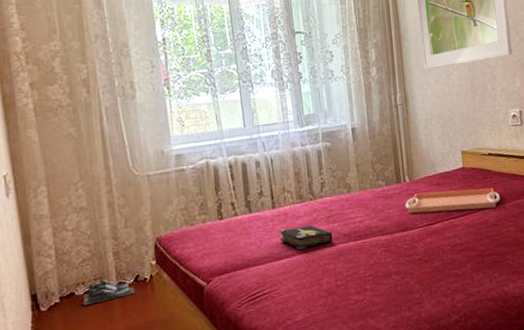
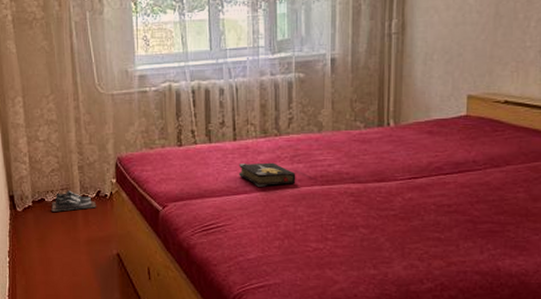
serving tray: present [405,187,500,214] -> none [385,141,511,168]

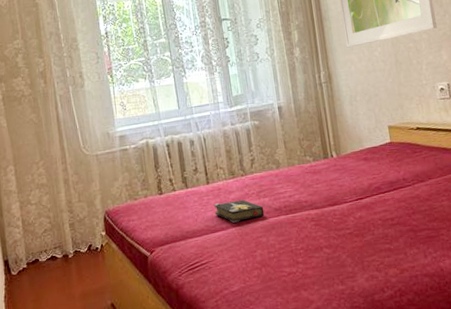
shoe: present [51,190,97,212] -> none [45,248,89,271]

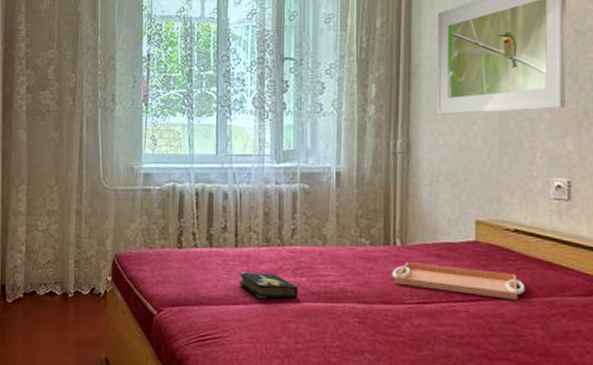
serving tray: none [333,162,431,188] -> present [391,262,525,300]

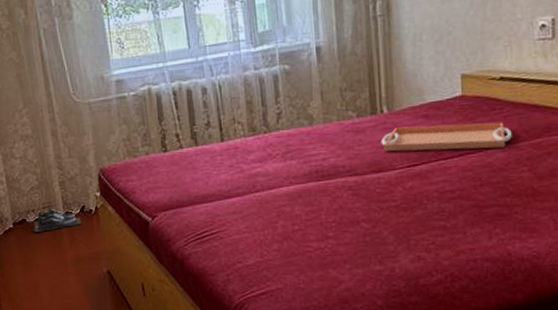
shoe: none [42,284,90,307] -> present [34,208,82,232]
hardback book: present [238,272,299,299] -> none [229,161,291,188]

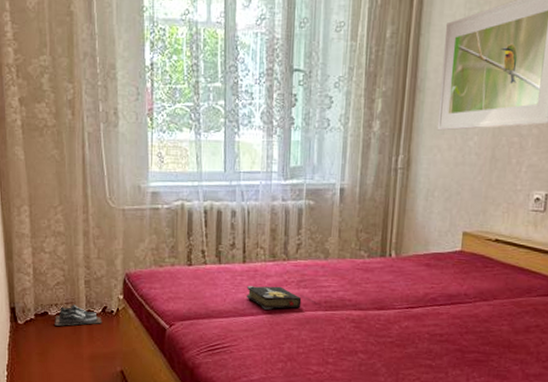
hardback book: none [229,161,291,188] -> present [246,286,302,310]
serving tray: present [381,122,512,152] -> none [385,272,499,302]

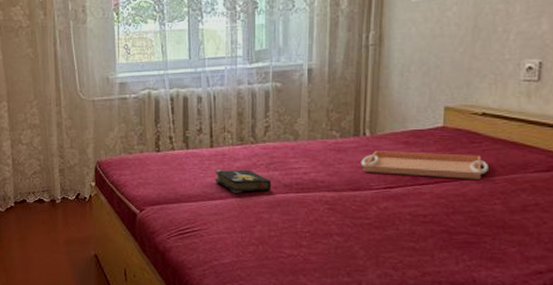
shoe: present [55,304,102,326] -> none [32,192,76,213]
serving tray: none [385,272,499,302] -> present [360,151,488,180]

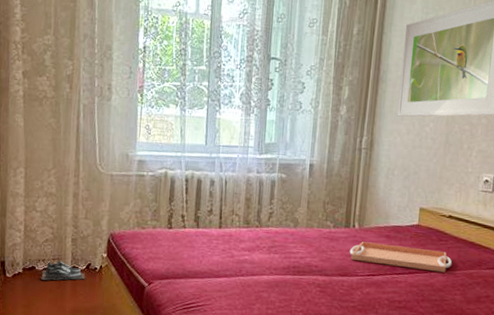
shoe: none [32,192,76,213] -> present [41,260,86,281]
hardback book: present [214,169,272,193] -> none [220,249,272,273]

